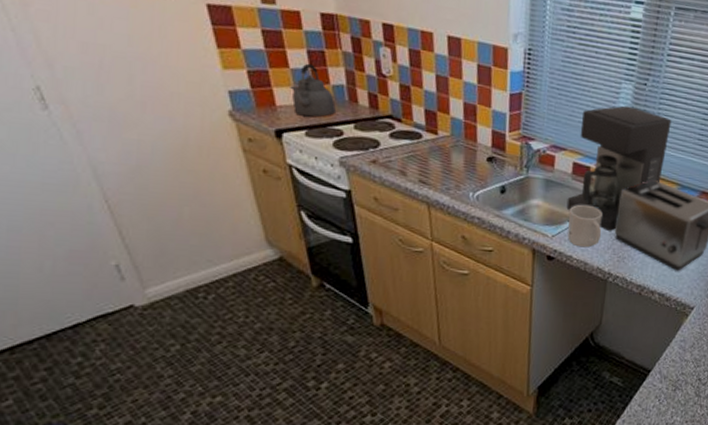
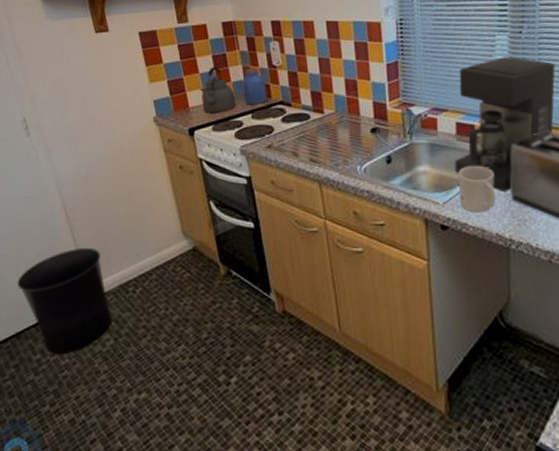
waste bin: none [42,247,177,359] -> present [17,247,112,355]
jar: none [342,72,375,115] -> present [241,68,268,105]

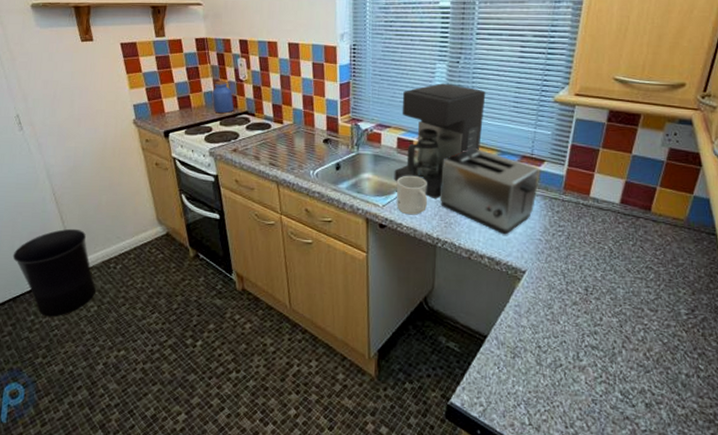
kettle: present [199,66,237,113] -> none [174,77,207,119]

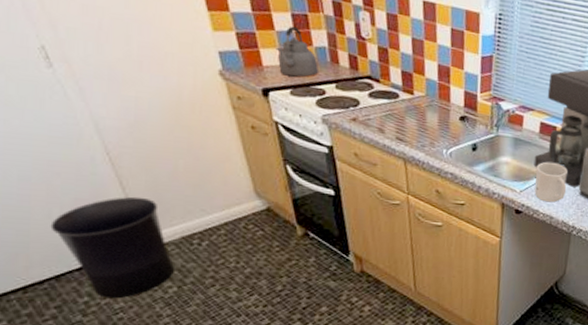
kettle: none [174,77,207,119] -> present [275,26,320,78]
jar: present [211,80,235,114] -> none [324,34,355,76]

